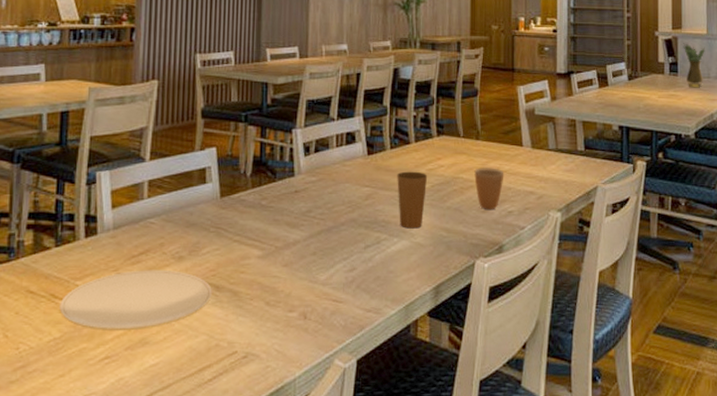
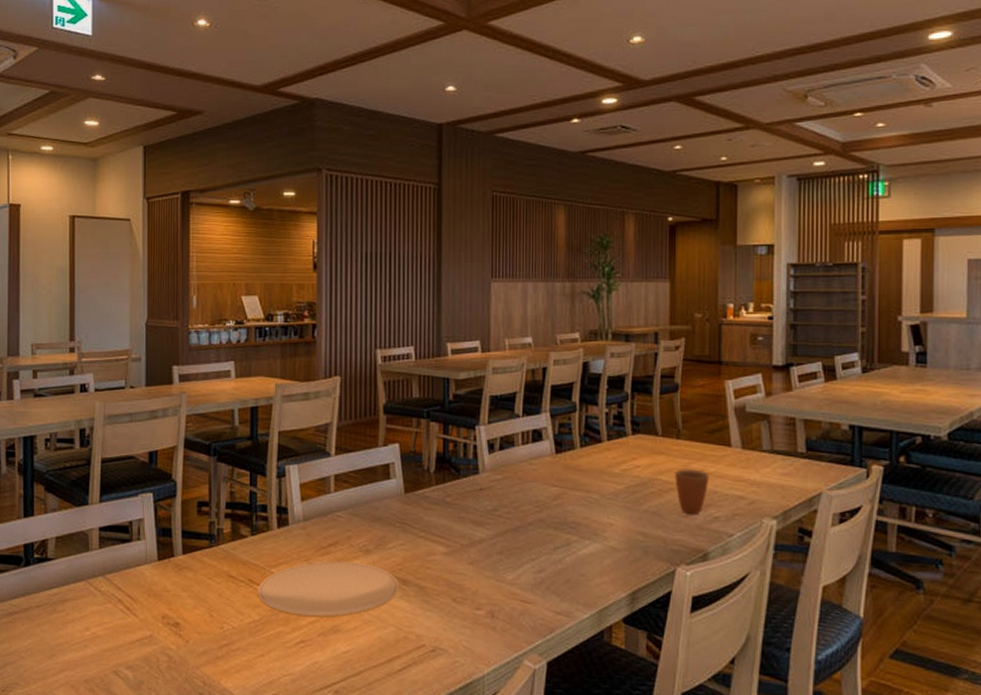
cup: present [397,171,428,229] -> none [588,471,622,532]
vase: present [683,43,705,88] -> none [934,329,964,382]

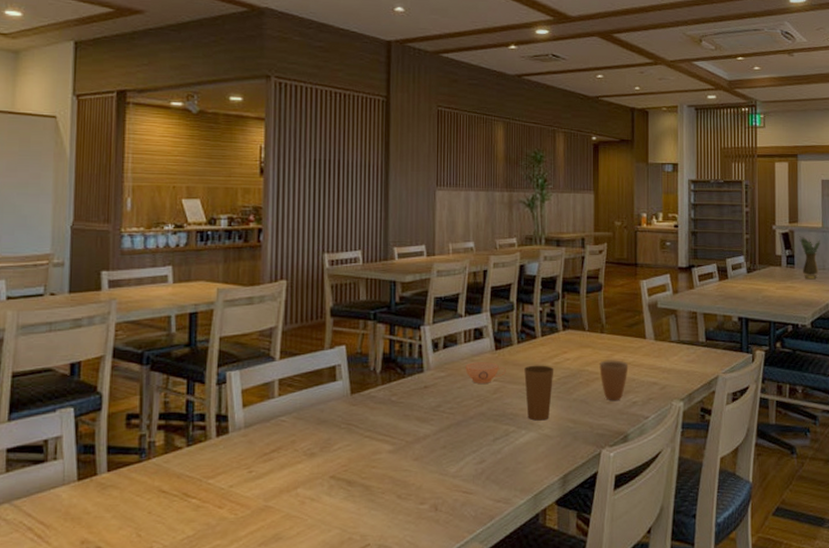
plate: present [257,561,399,618] -> none [192,466,344,528]
teacup: none [523,466,568,489] -> present [465,362,506,384]
cup: none [588,471,622,532] -> present [524,365,554,421]
vase: none [934,329,964,382] -> present [799,236,820,280]

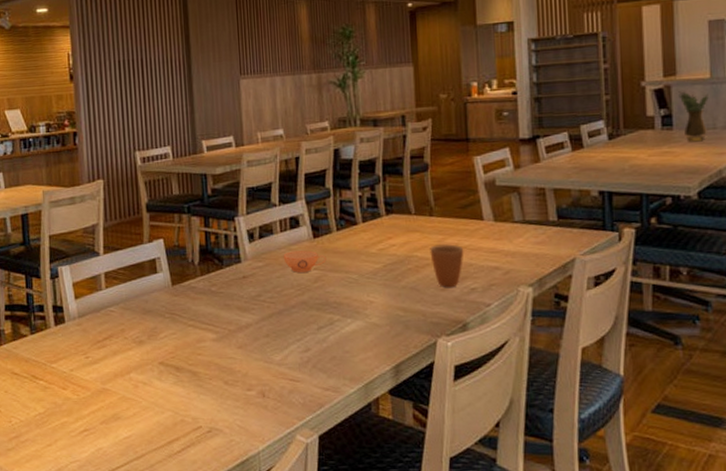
cup: present [524,365,554,421] -> none [346,252,379,309]

